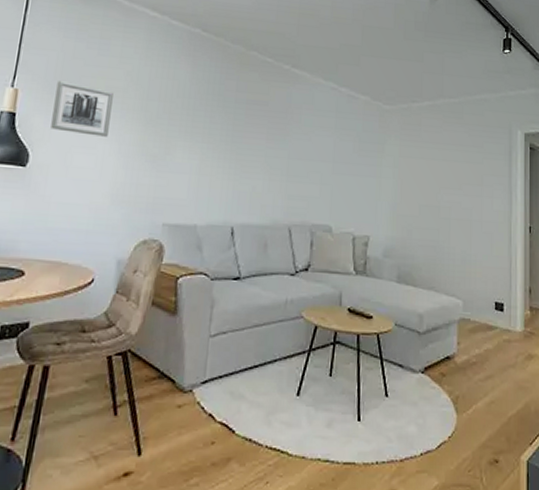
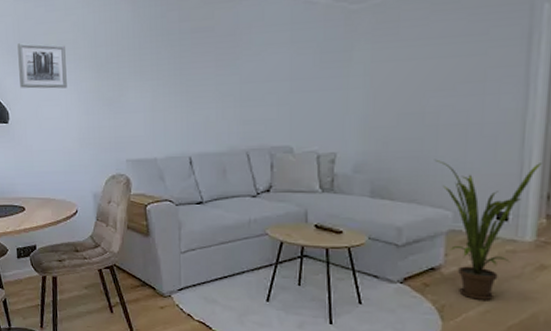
house plant: none [447,249,524,390] -> present [434,159,543,300]

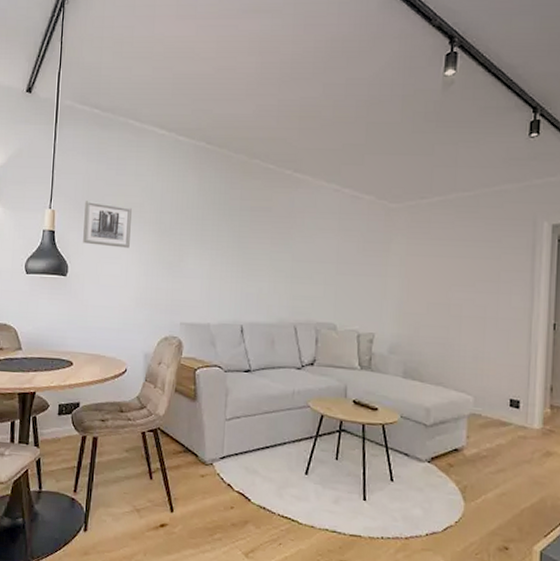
house plant: present [434,159,543,300] -> none [458,346,546,483]

